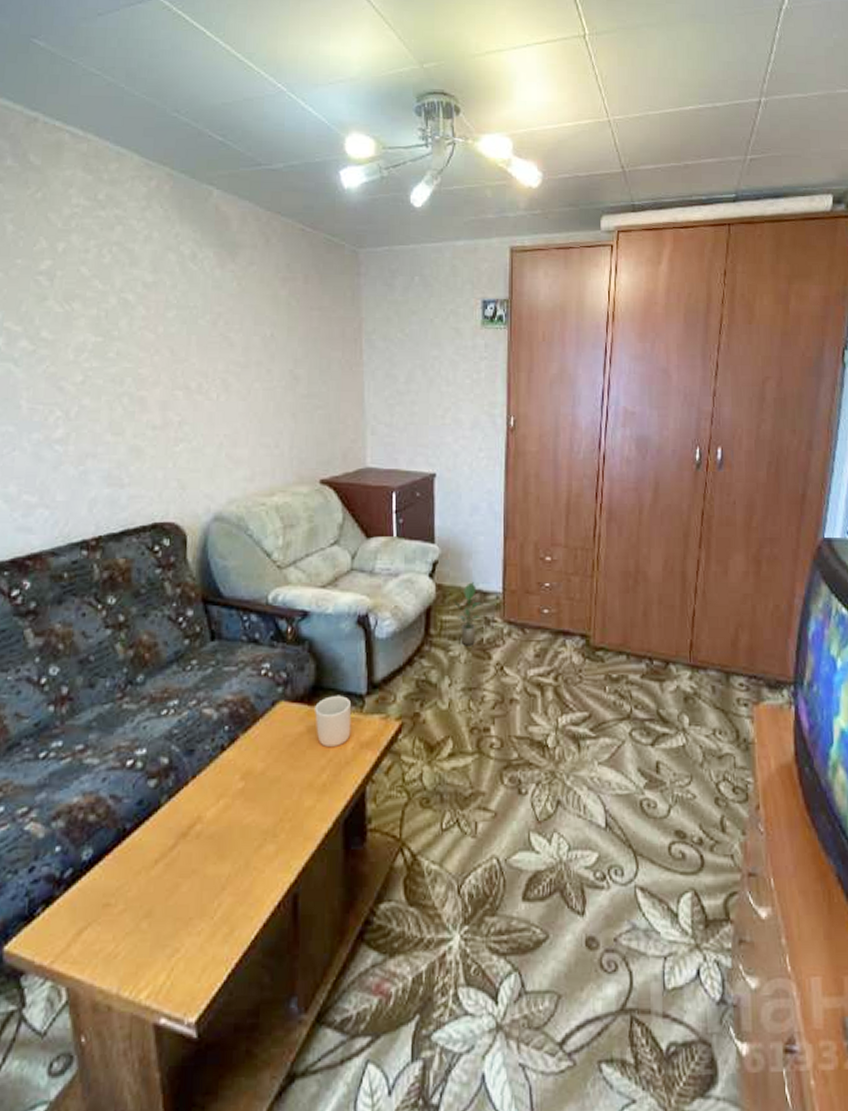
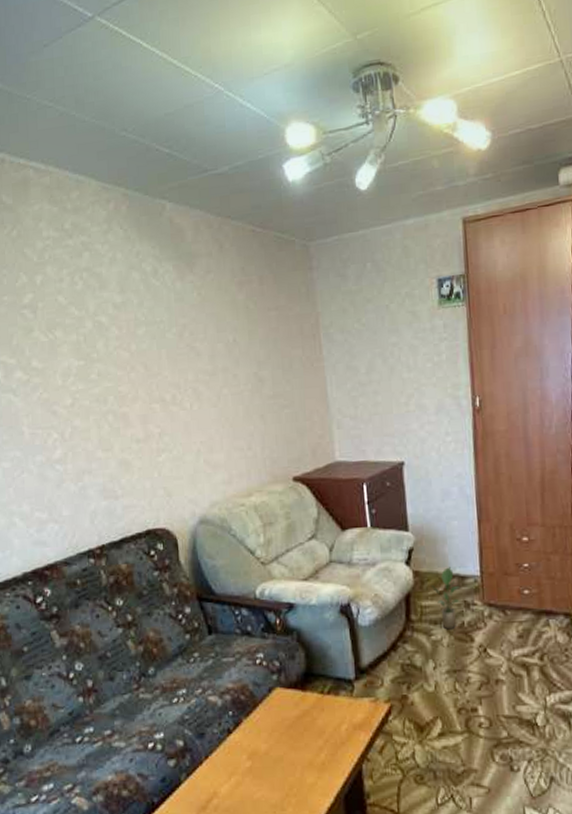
mug: present [315,695,352,747] -> none [308,680,344,729]

